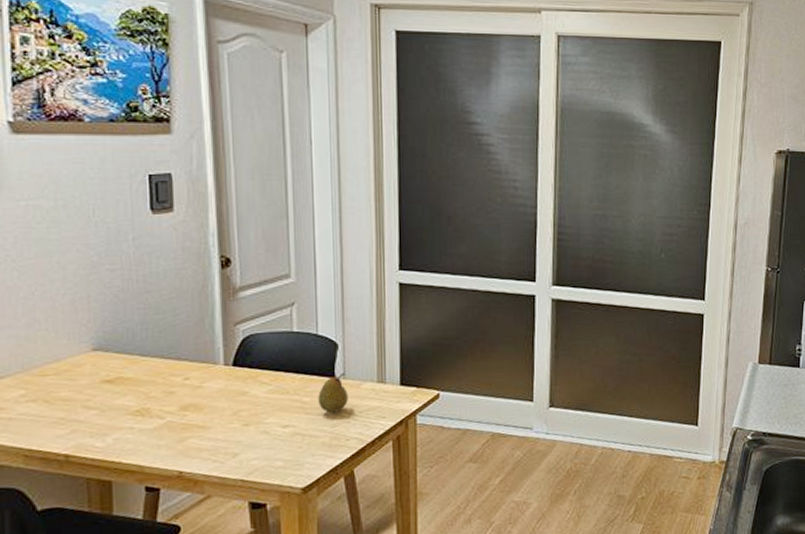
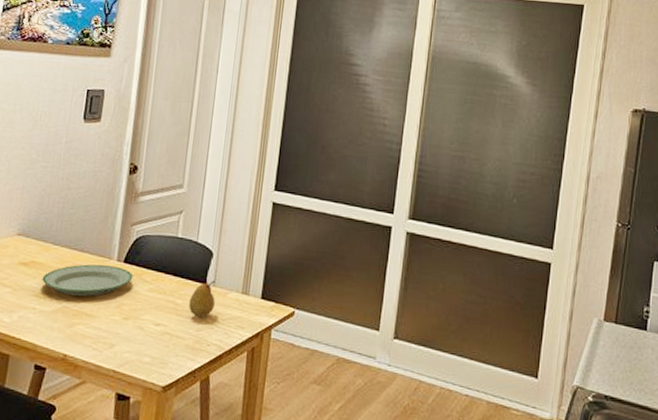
plate: none [135,371,247,409] -> present [42,264,133,297]

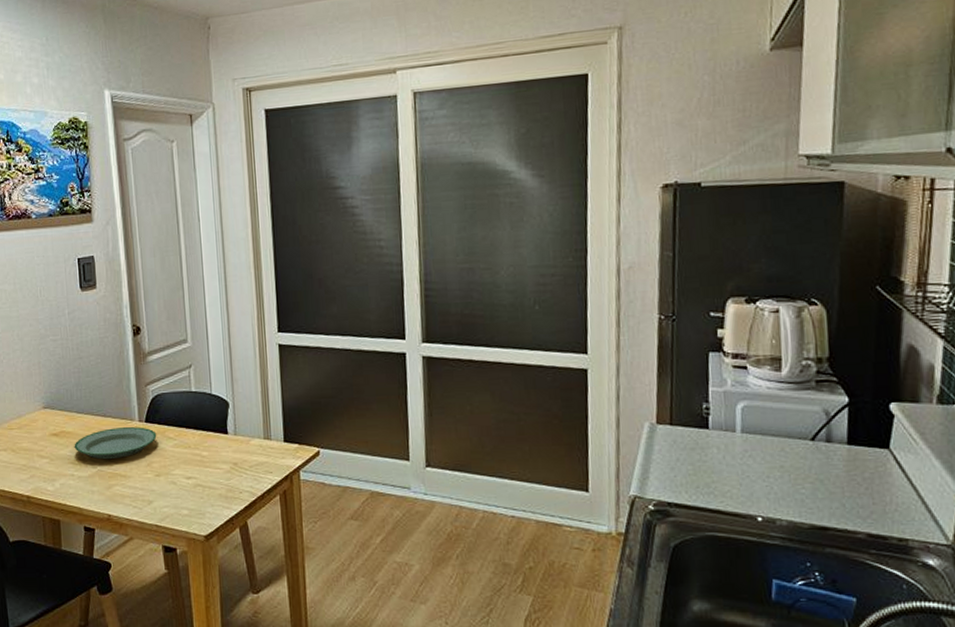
fruit: present [189,281,216,318] -> none [214,430,240,467]

